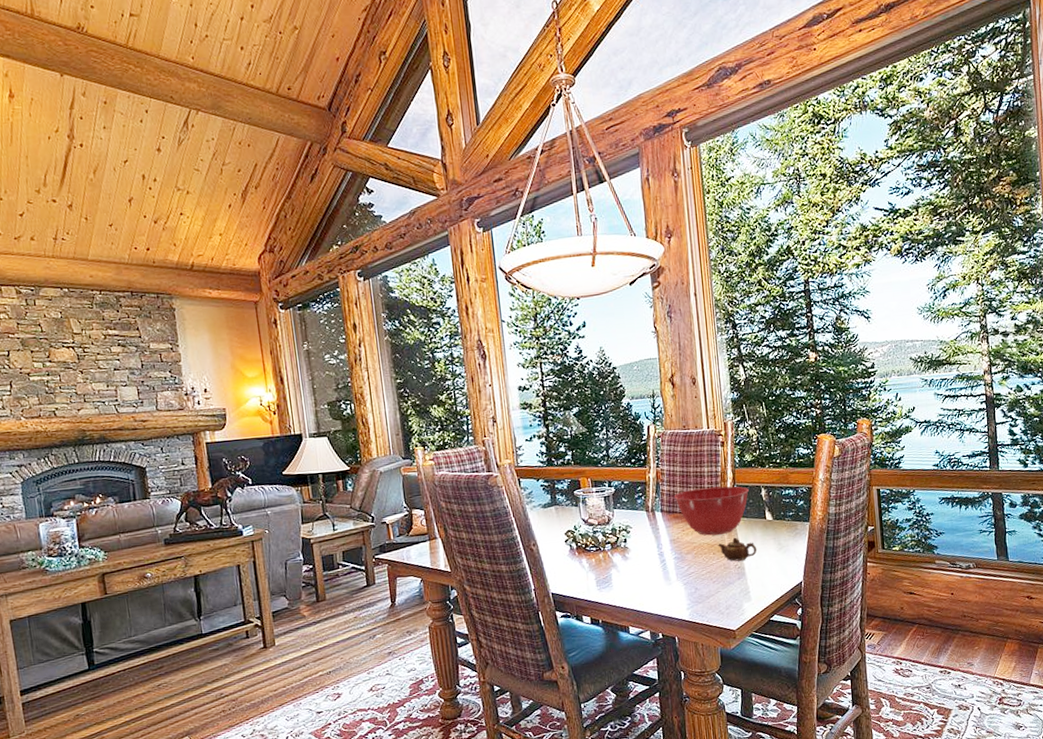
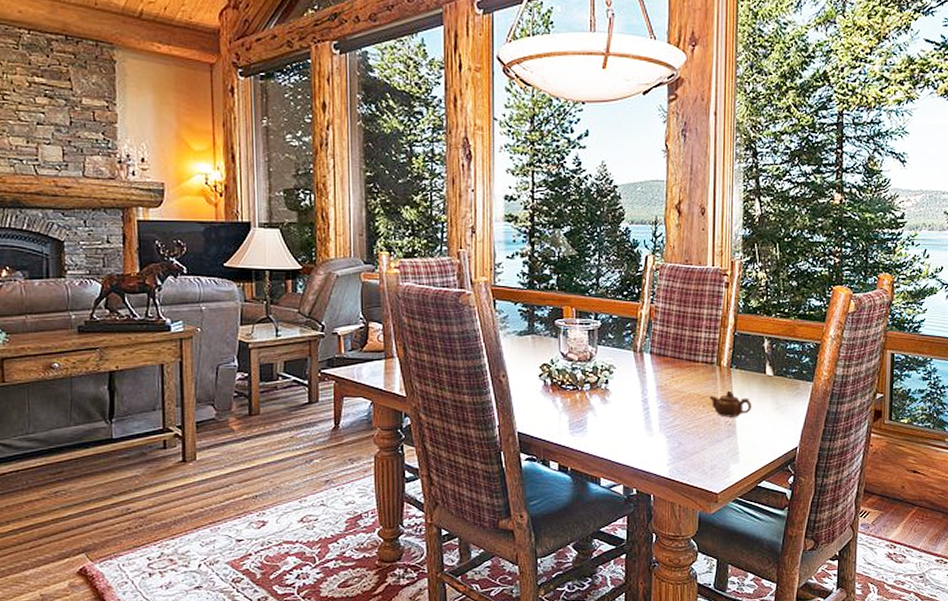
mixing bowl: present [674,486,749,536] -> none [666,332,750,386]

